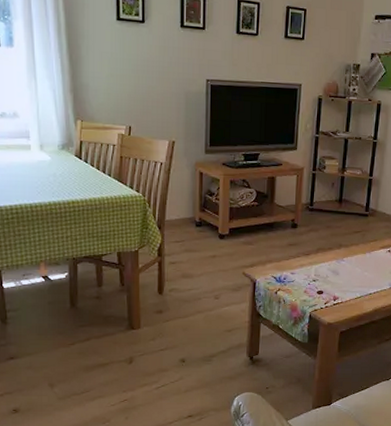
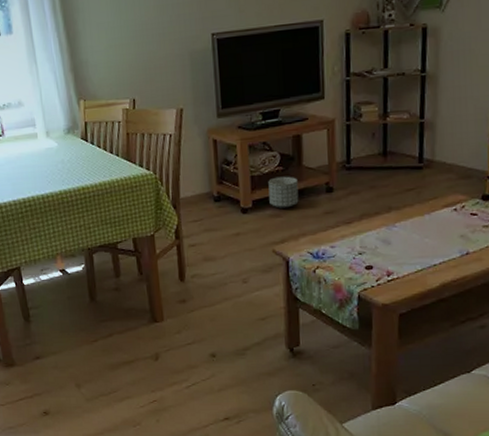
planter: none [244,210,269,238] -> present [268,176,299,208]

